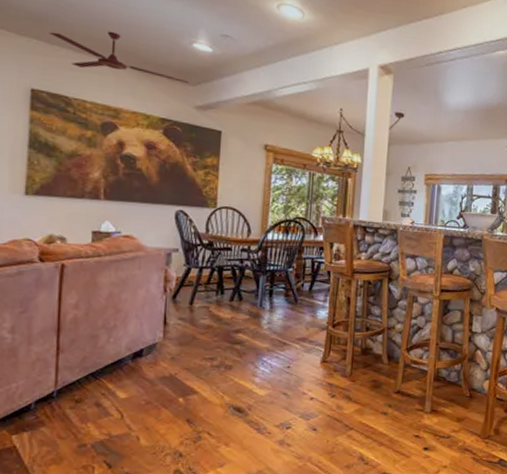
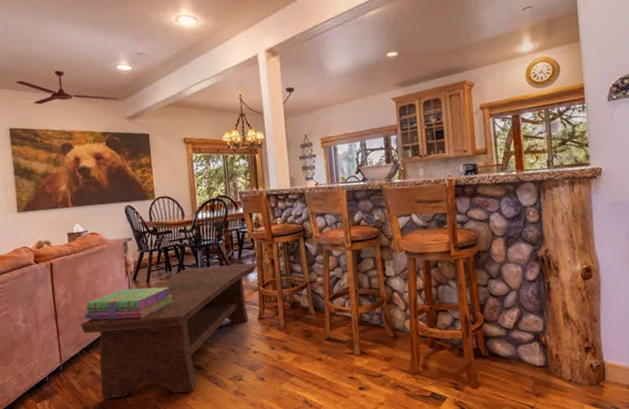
coffee table: none [90,294,330,437] -> present [80,263,257,398]
stack of books: none [98,308,221,345] -> present [84,287,174,320]

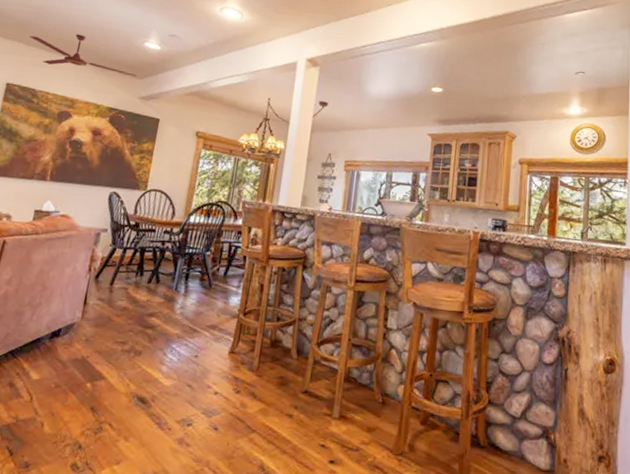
coffee table: present [80,263,257,398] -> none [13,277,244,430]
stack of books: present [84,287,174,320] -> none [23,287,137,326]

